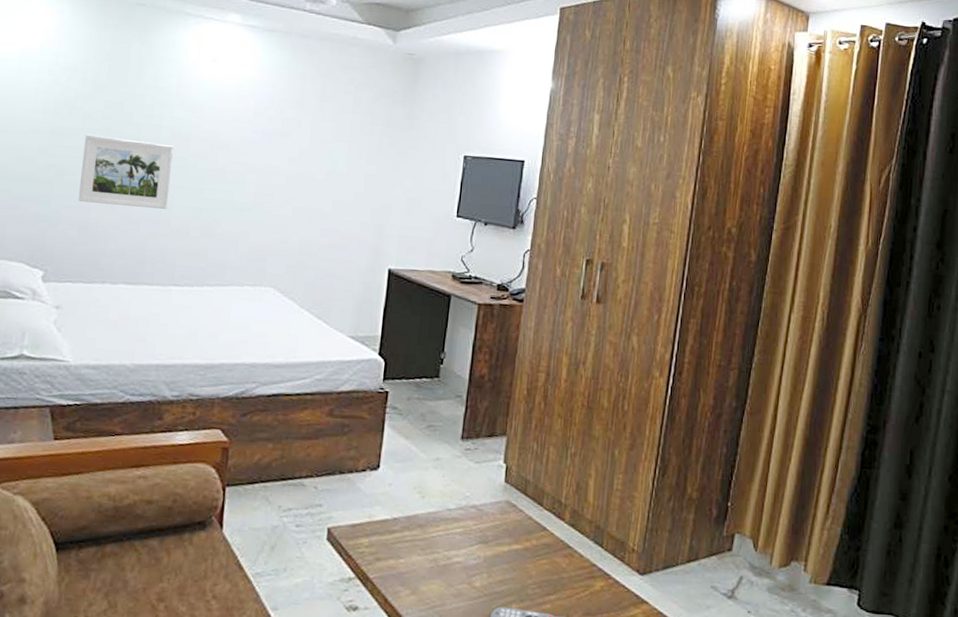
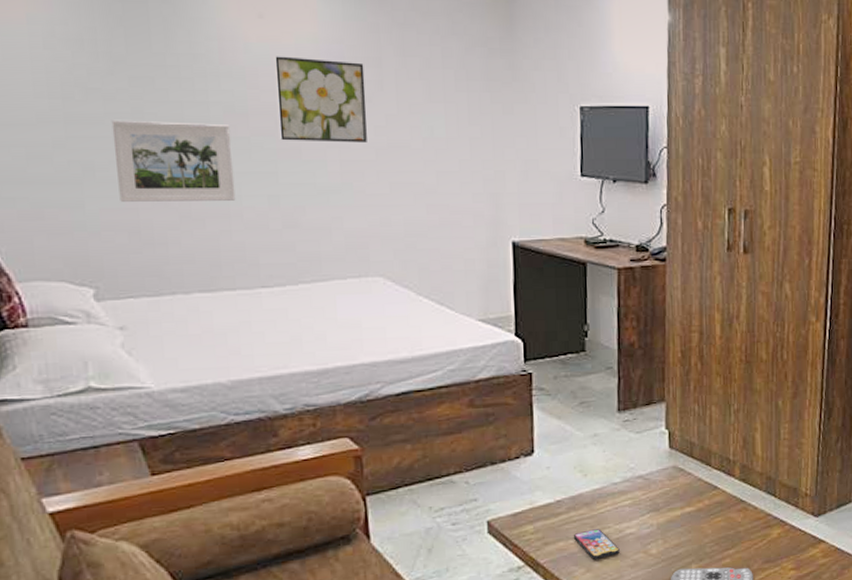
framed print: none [210,93,289,171] -> present [273,56,367,143]
smartphone: none [404,552,446,583] -> present [574,529,620,560]

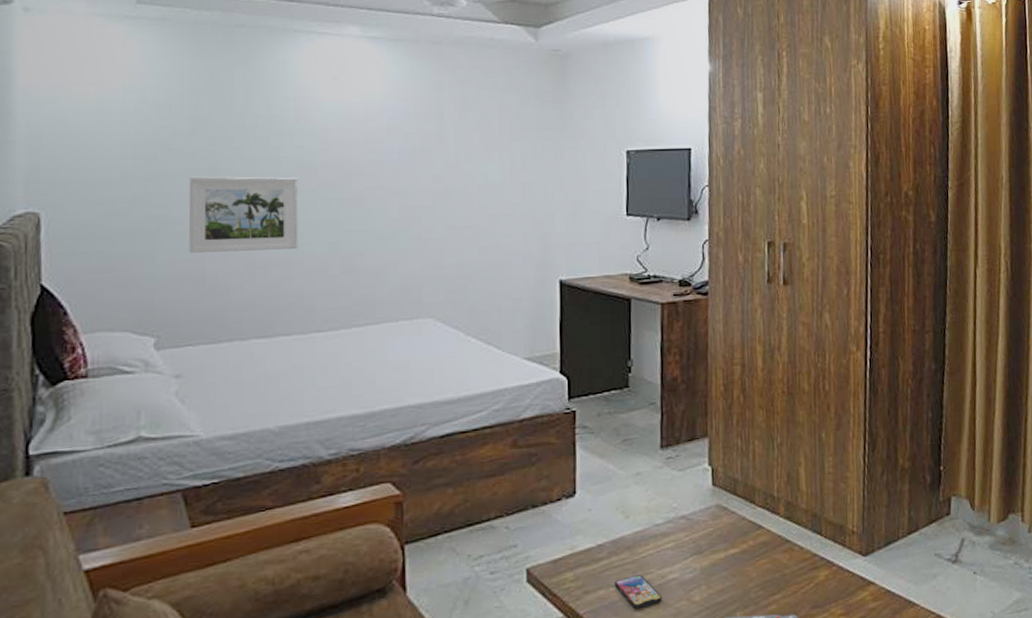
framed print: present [273,56,367,143] -> none [343,114,427,191]

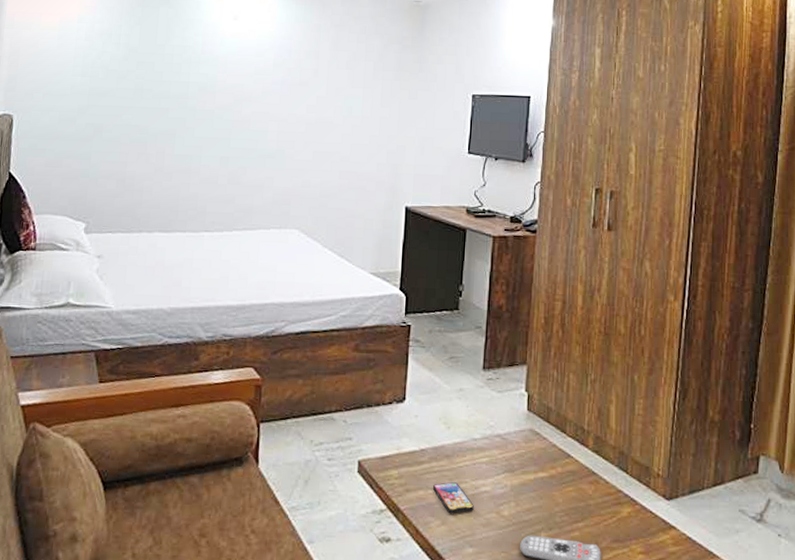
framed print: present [188,176,299,253] -> none [115,93,202,160]

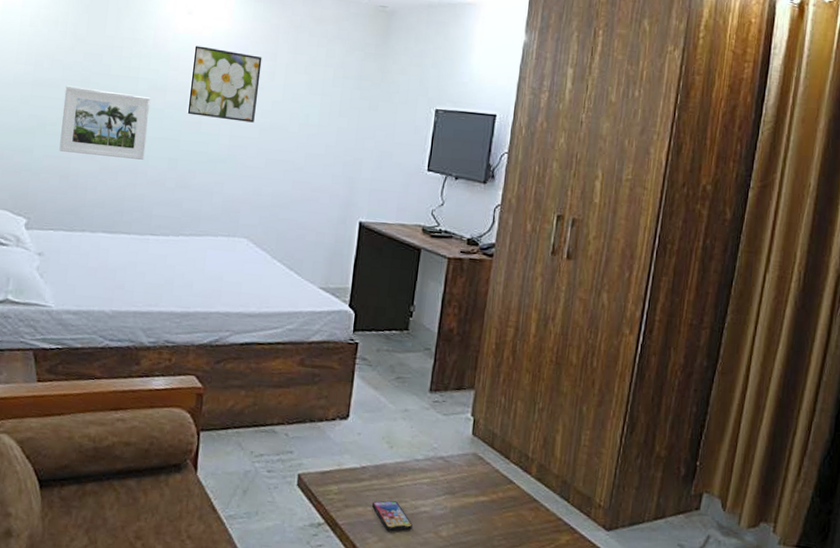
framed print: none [115,93,202,160] -> present [59,85,151,160]
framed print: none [235,49,306,118] -> present [186,45,262,123]

